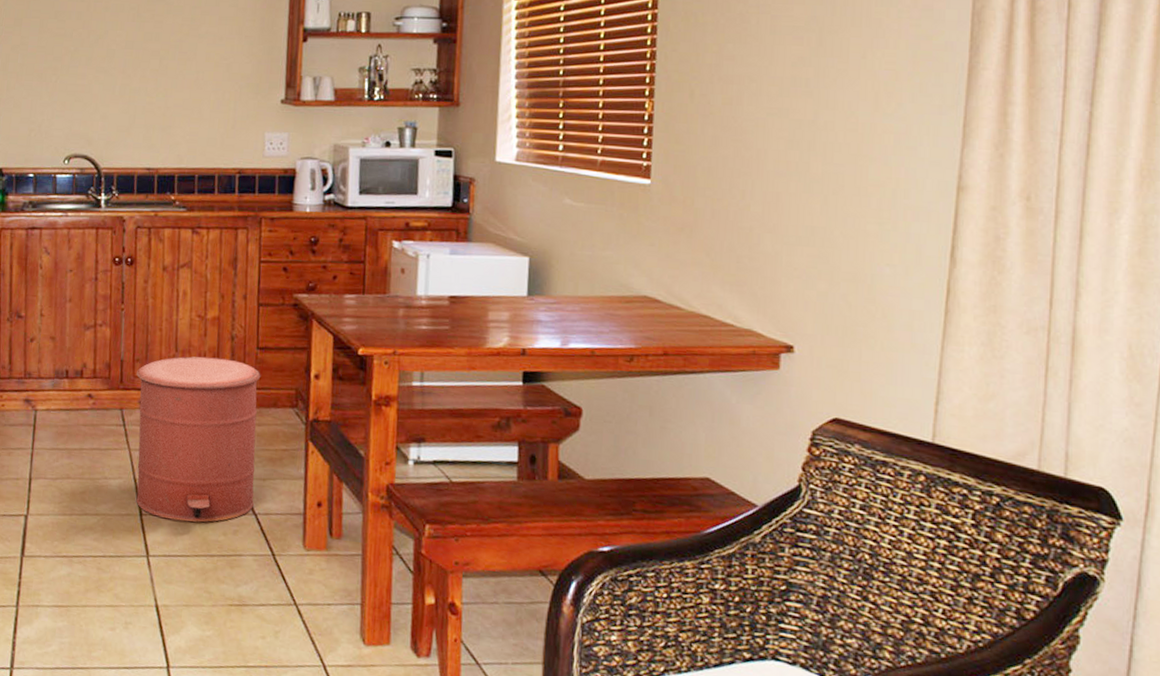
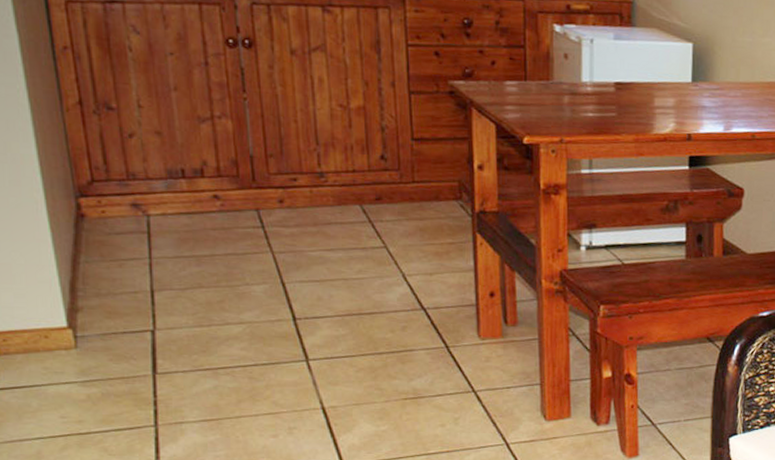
trash can: present [136,356,261,523] -> none [272,149,422,323]

